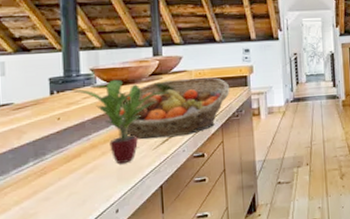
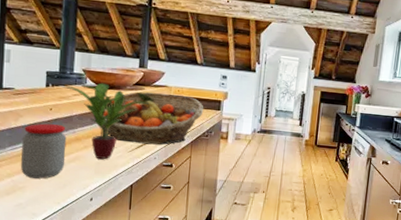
jar: none [29,134,82,201] -> present [21,123,67,179]

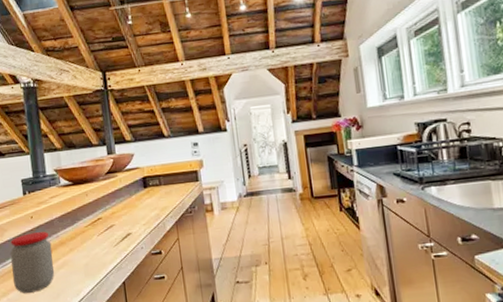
potted plant: present [64,83,150,160] -> none [39,178,125,261]
fruit basket: present [103,91,204,145] -> none [81,173,182,237]

